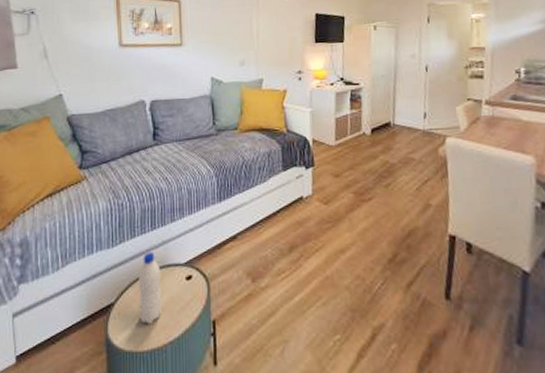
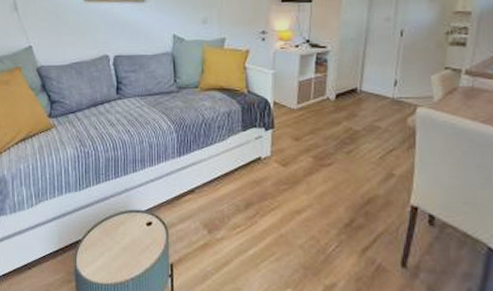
water bottle: present [138,252,161,324] -> none [102,198,124,261]

